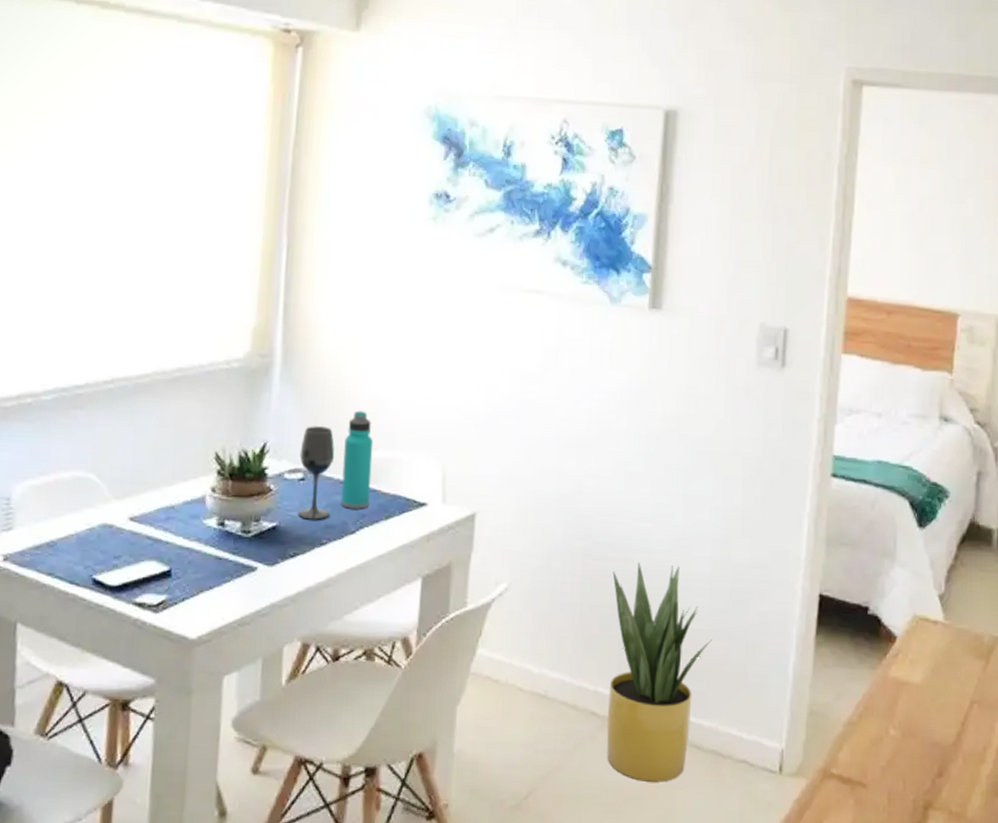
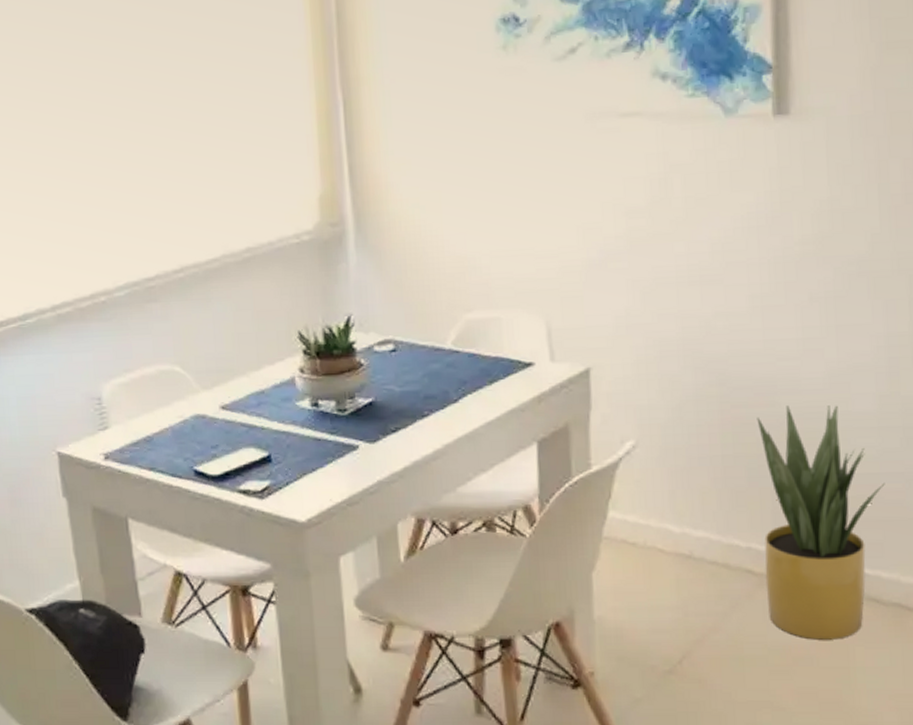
wine glass: present [298,425,335,521] -> none [387,291,428,393]
water bottle: present [341,410,374,510] -> none [433,271,470,377]

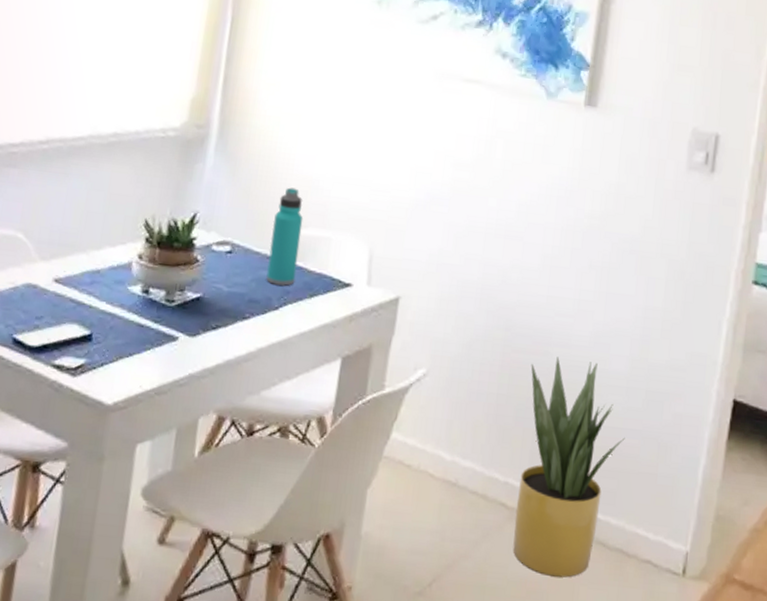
water bottle: none [433,271,470,377] -> present [266,187,303,287]

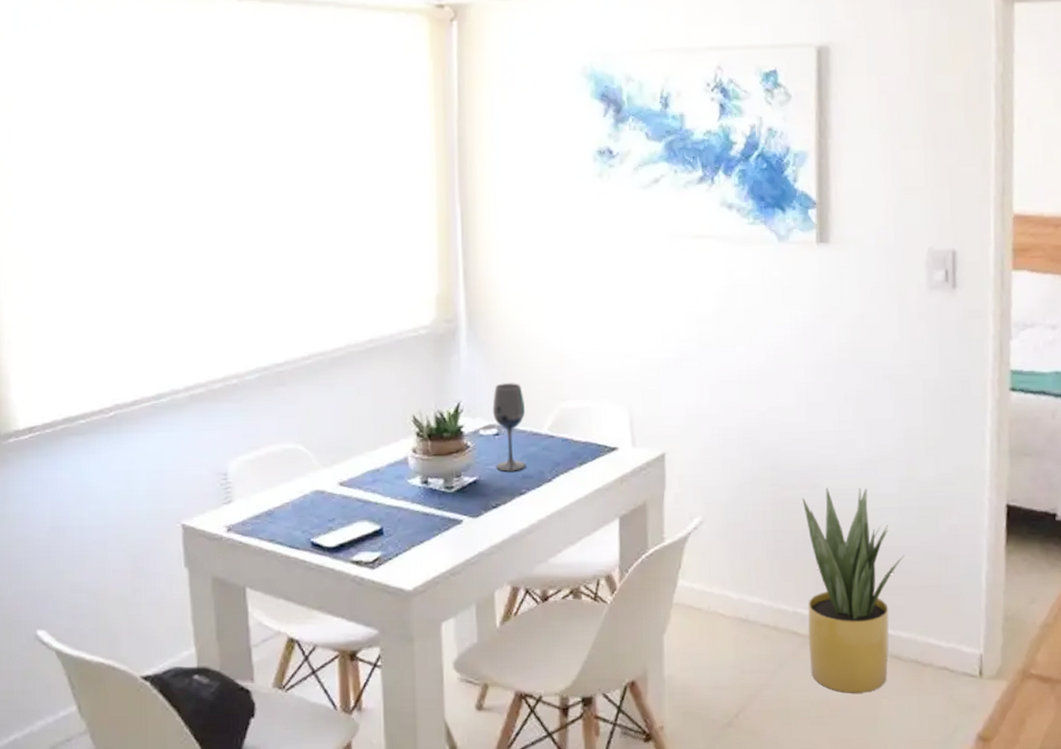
wine glass: none [223,199,264,295] -> present [492,382,526,473]
water bottle: present [266,187,303,287] -> none [533,365,563,459]

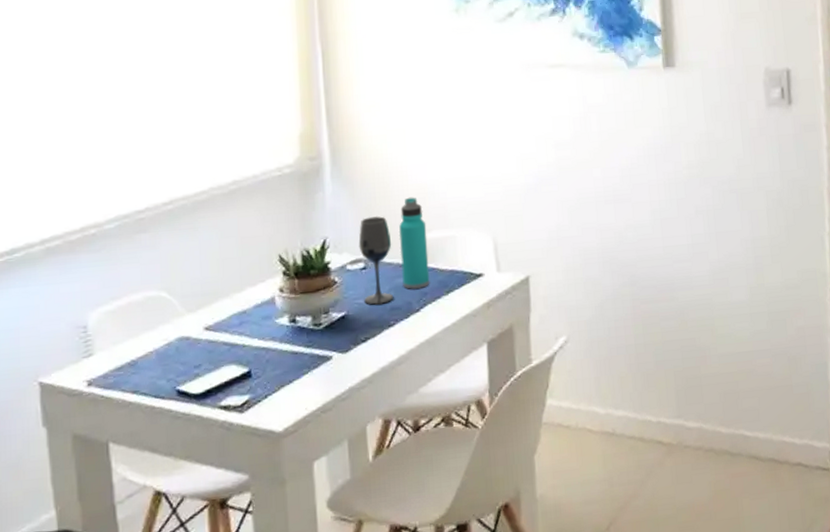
water bottle: none [533,365,563,459] -> present [398,197,430,290]
planter: present [802,488,905,693] -> none [660,297,758,497]

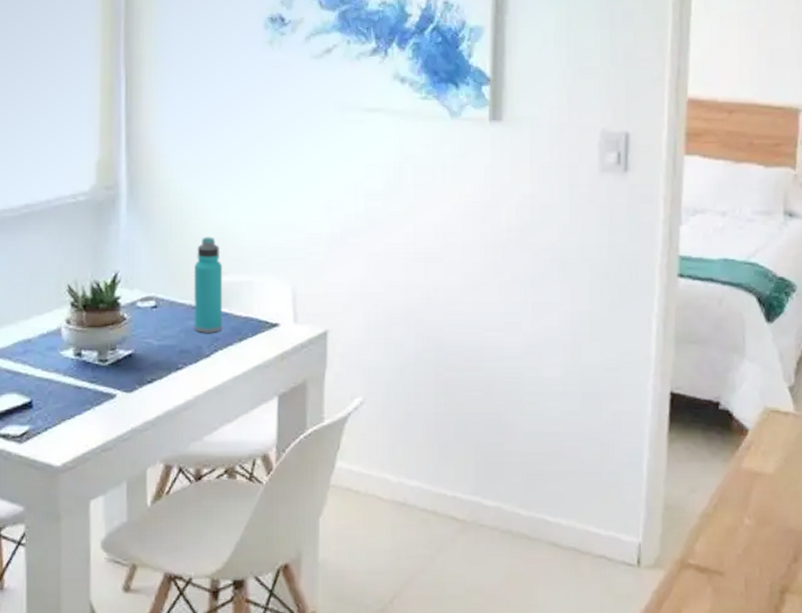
wine glass: present [358,215,394,306] -> none [151,253,186,347]

